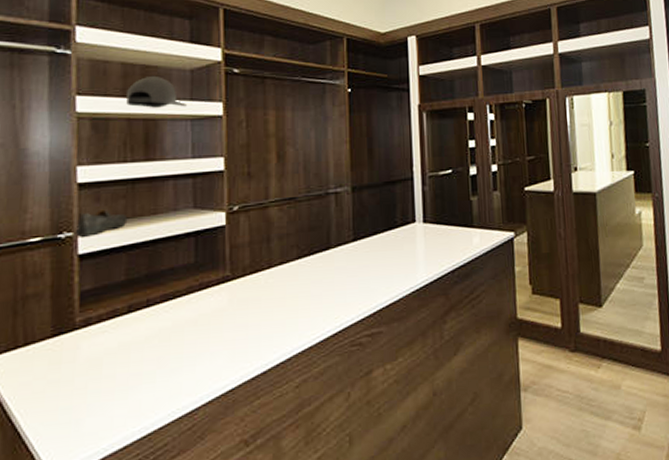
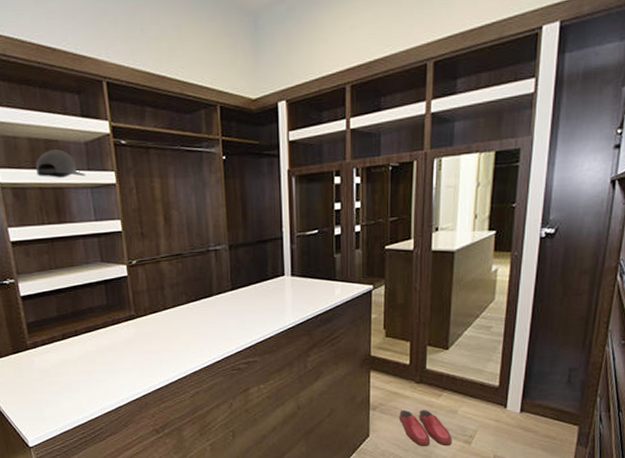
loafer: present [76,209,128,237] -> none [16,262,53,283]
slippers: none [555,387,619,438] -> present [400,410,452,446]

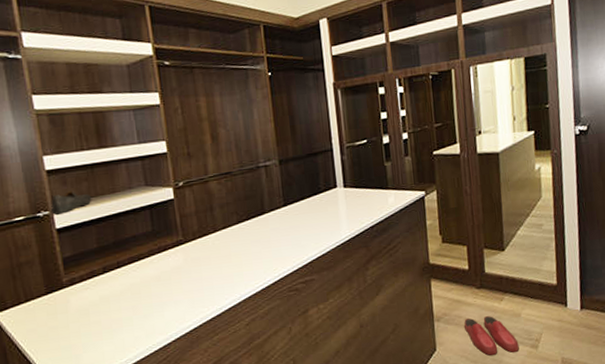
loafer: none [16,262,53,283] -> present [51,191,92,215]
baseball cap: present [36,148,86,178] -> none [75,72,129,102]

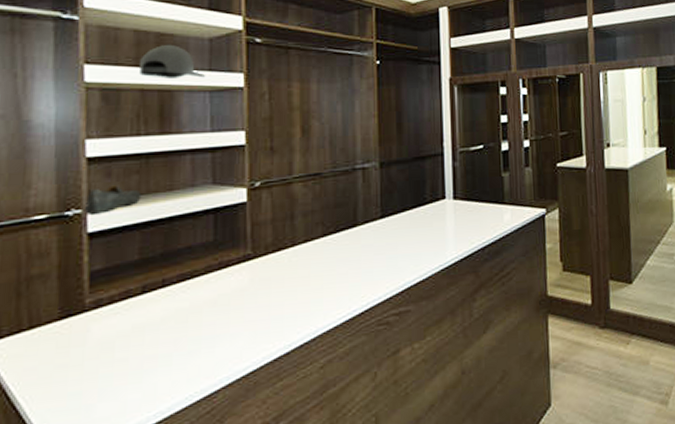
baseball cap: none [75,72,129,102] -> present [140,44,206,78]
slippers: present [464,316,519,356] -> none [585,363,647,413]

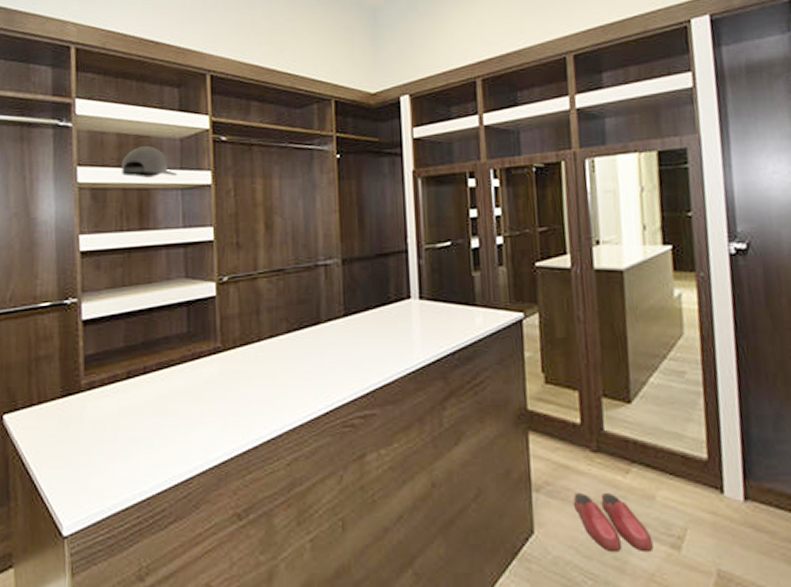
loafer: present [85,185,142,214] -> none [80,277,125,303]
slippers: none [585,363,647,413] -> present [574,493,653,551]

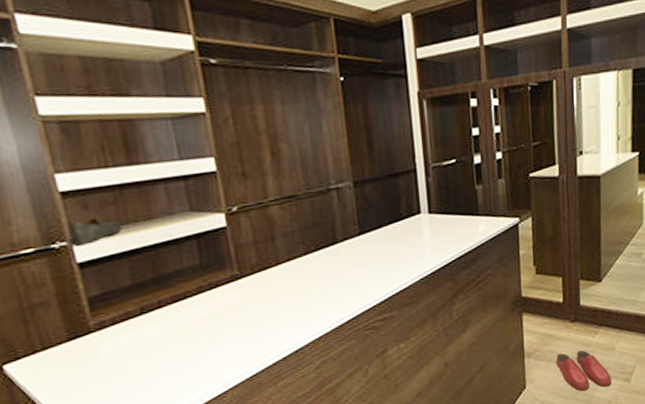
loafer: none [80,277,125,303] -> present [69,217,123,246]
baseball cap: present [122,145,178,178] -> none [92,70,165,107]

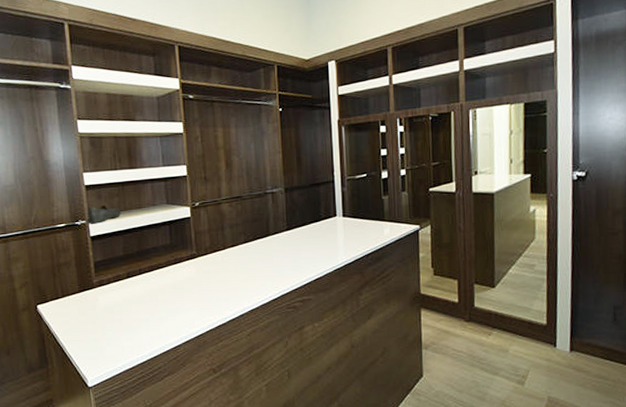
slippers: present [556,350,612,391] -> none [451,349,505,387]

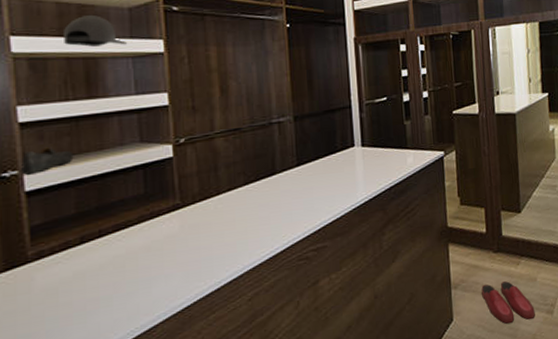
baseball cap: none [112,102,157,128] -> present [64,14,128,47]
slippers: none [451,349,505,387] -> present [481,281,535,324]

